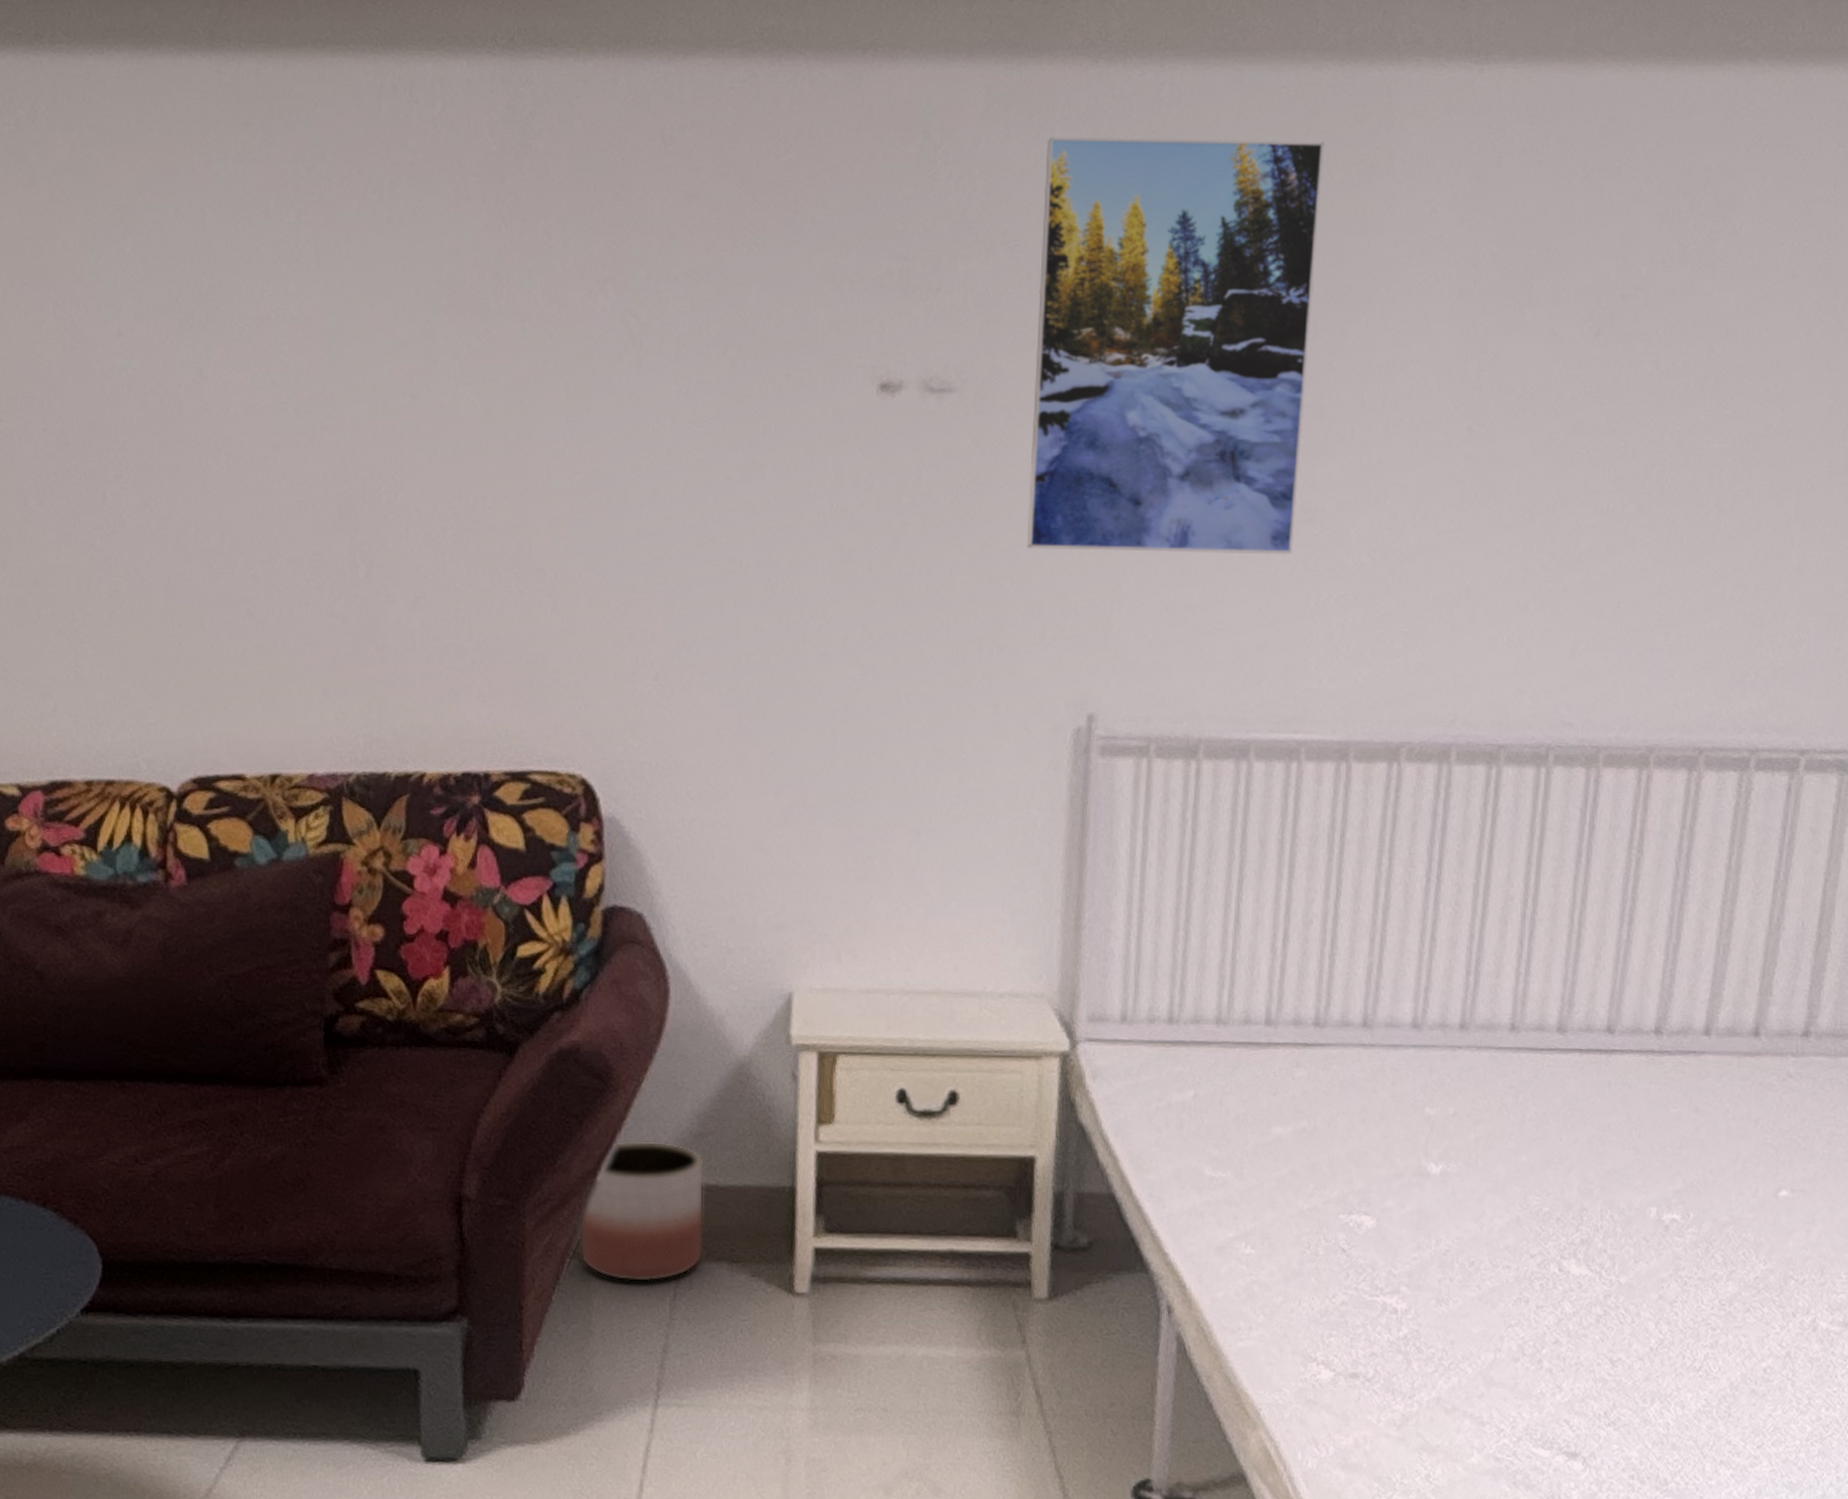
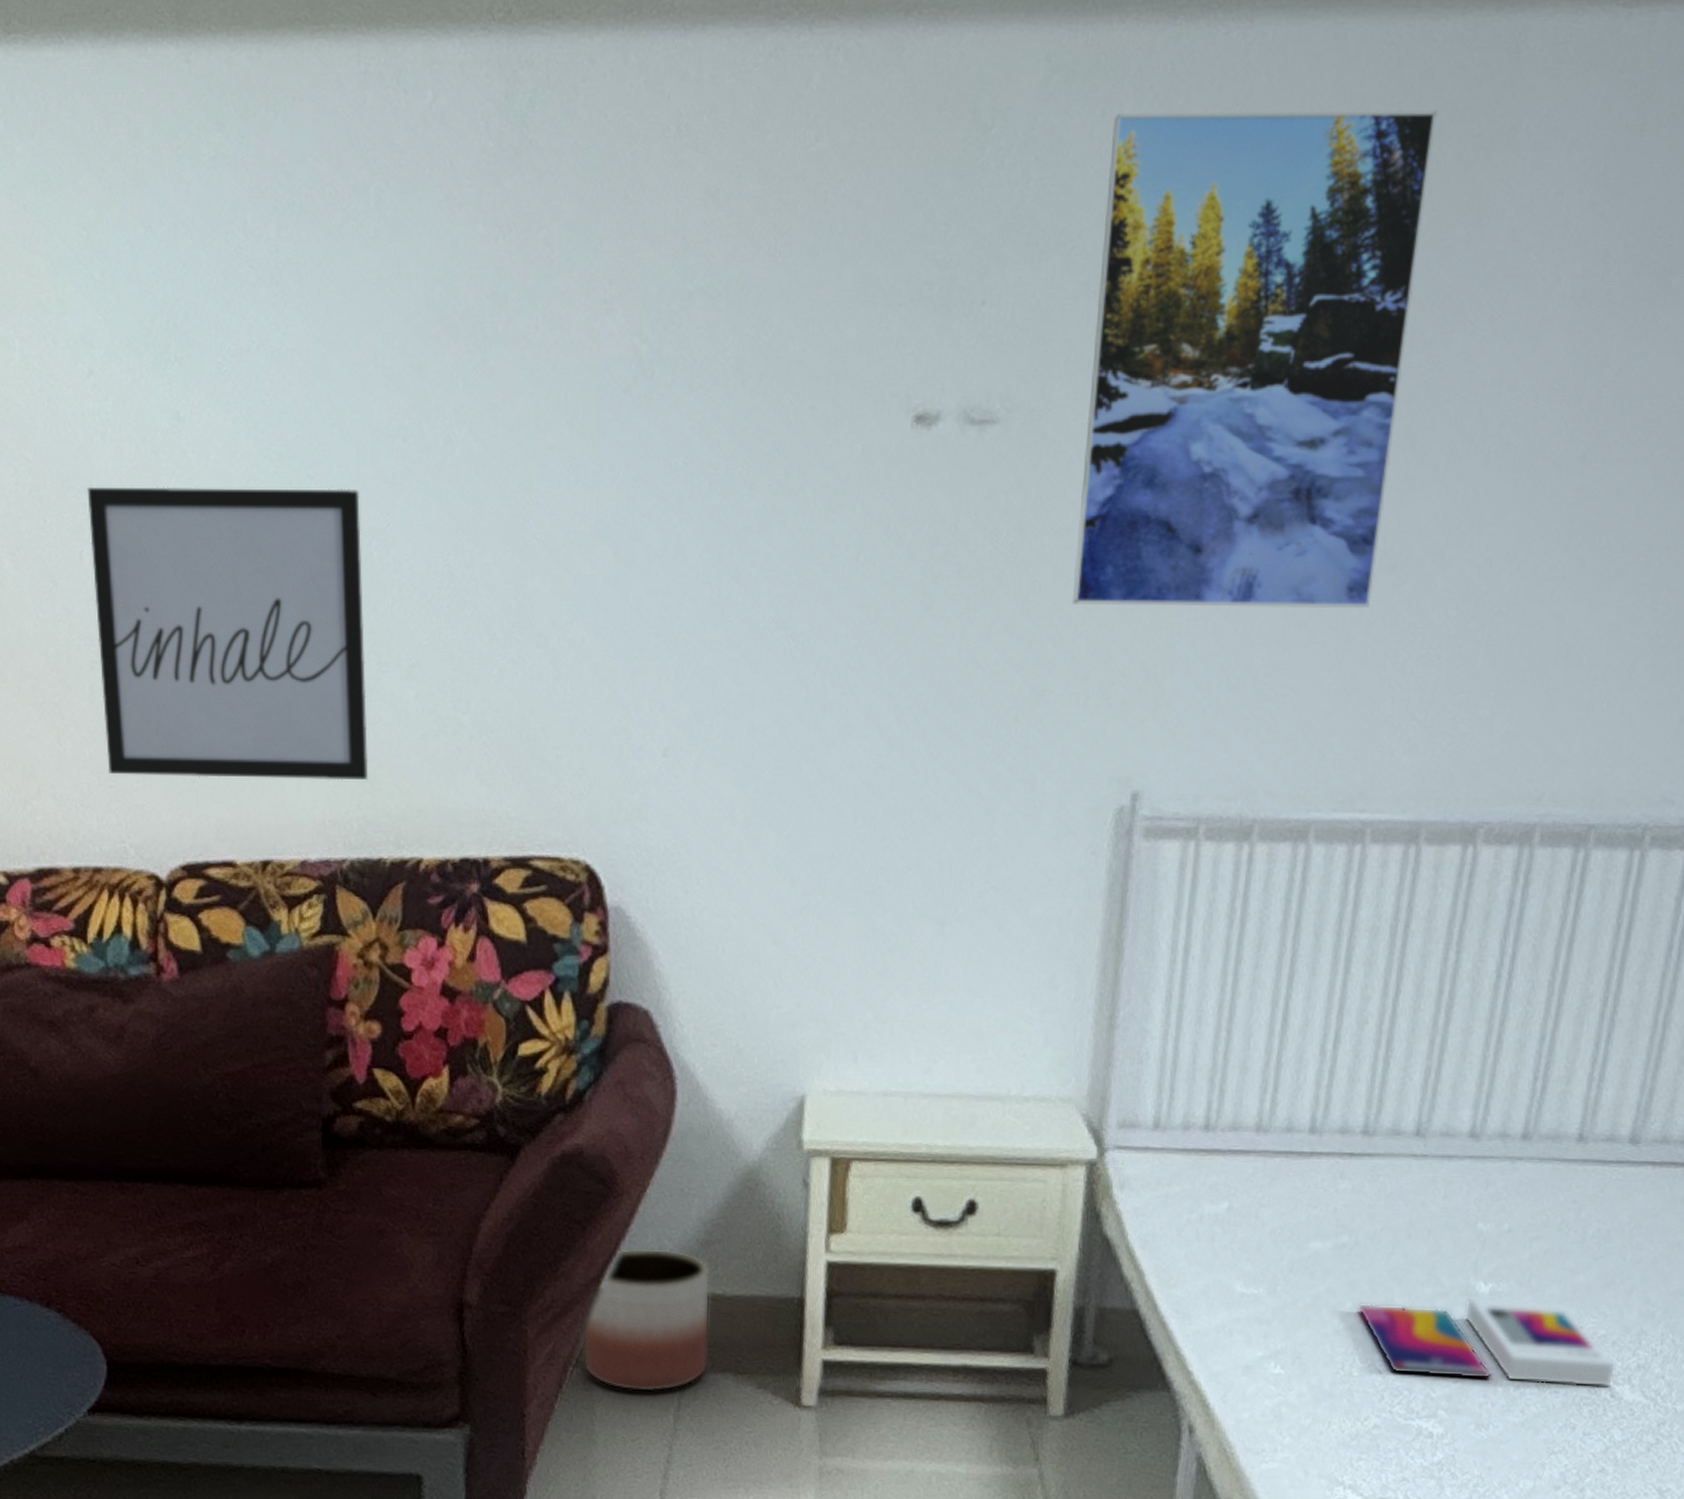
wall art: none [112,435,375,701] -> present [87,487,369,781]
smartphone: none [1320,1177,1562,1262] -> present [1358,1296,1616,1388]

